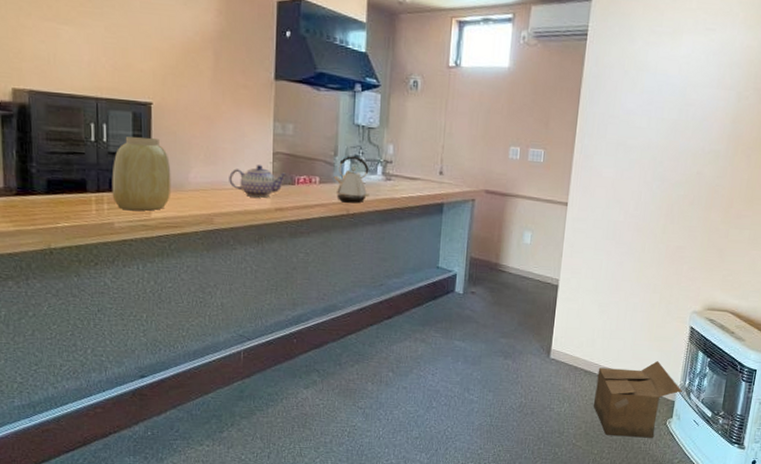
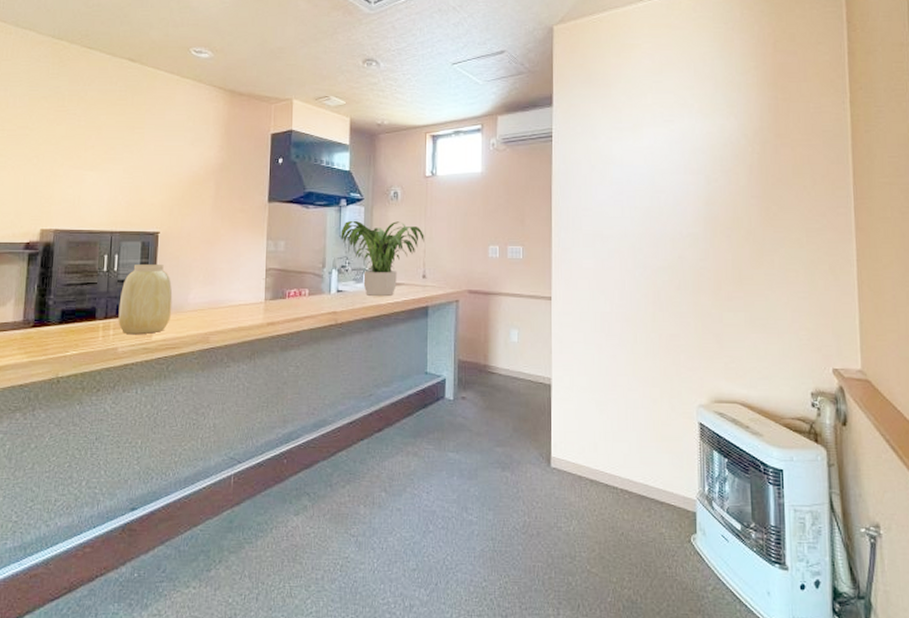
teapot: present [229,164,288,198] -> none [225,281,279,313]
kettle: present [333,156,369,203] -> none [322,267,356,313]
potted plant: none [354,107,444,191] -> present [341,220,424,297]
cardboard box: present [593,360,682,438] -> none [604,464,703,560]

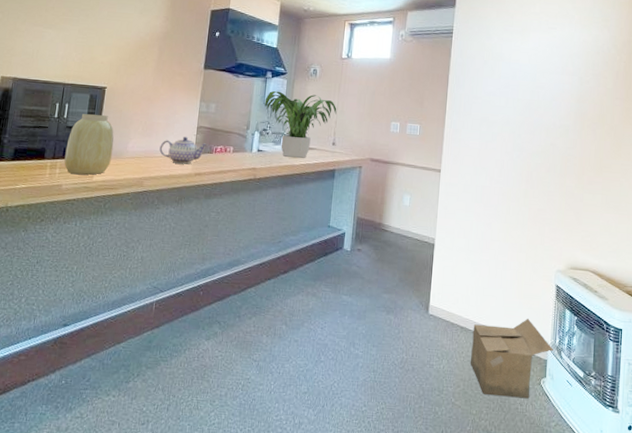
teapot: none [225,281,279,313] -> present [159,136,208,164]
cardboard box: none [604,464,703,560] -> present [470,318,554,399]

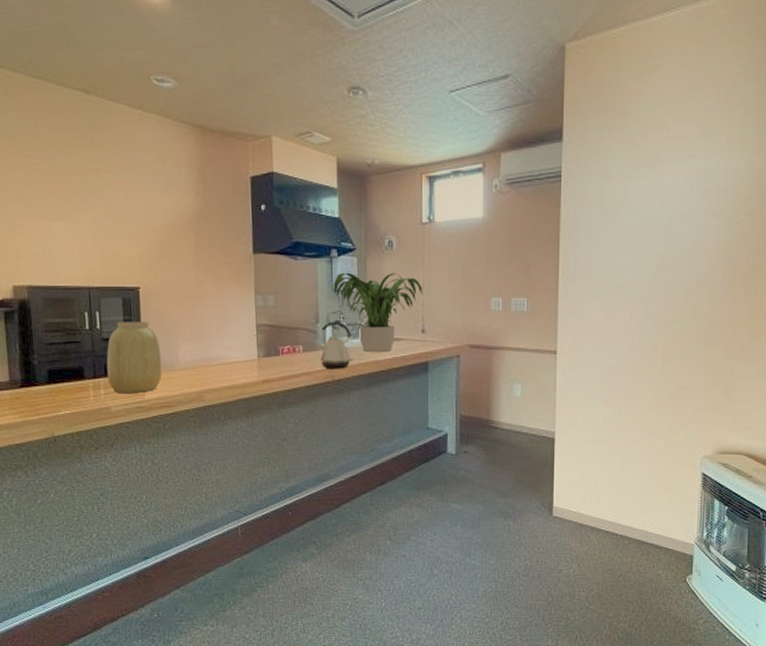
teapot: present [159,136,208,164] -> none [216,337,272,371]
kettle: none [244,129,275,169] -> present [316,322,353,369]
cardboard box: present [470,318,554,399] -> none [603,512,700,598]

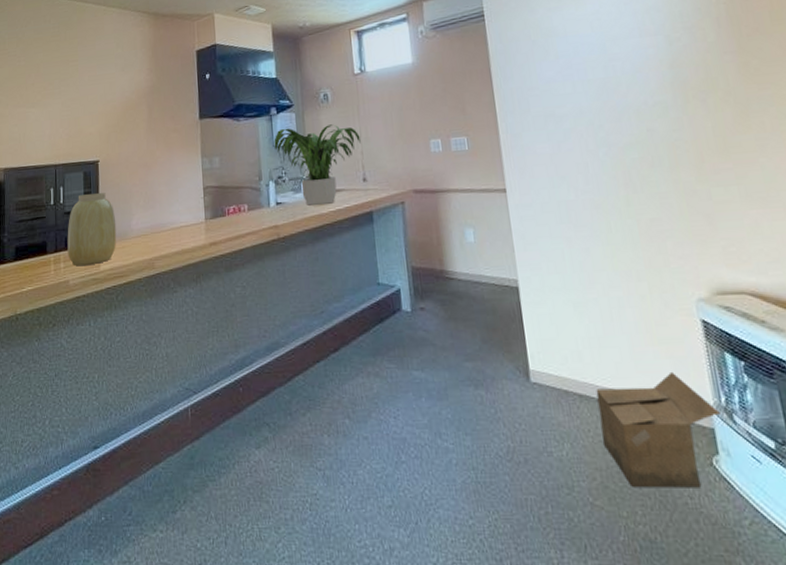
kettle: present [316,322,353,369] -> none [260,177,297,227]
cardboard box: none [603,512,700,598] -> present [596,371,720,488]

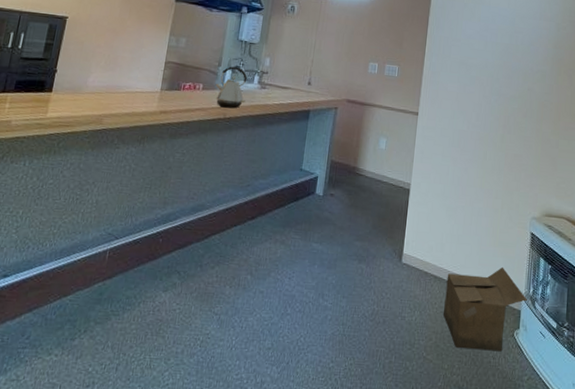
vase: present [67,192,117,266] -> none [15,44,74,111]
kettle: none [260,177,297,227] -> present [215,66,248,109]
potted plant: present [274,124,361,207] -> none [238,26,314,98]

